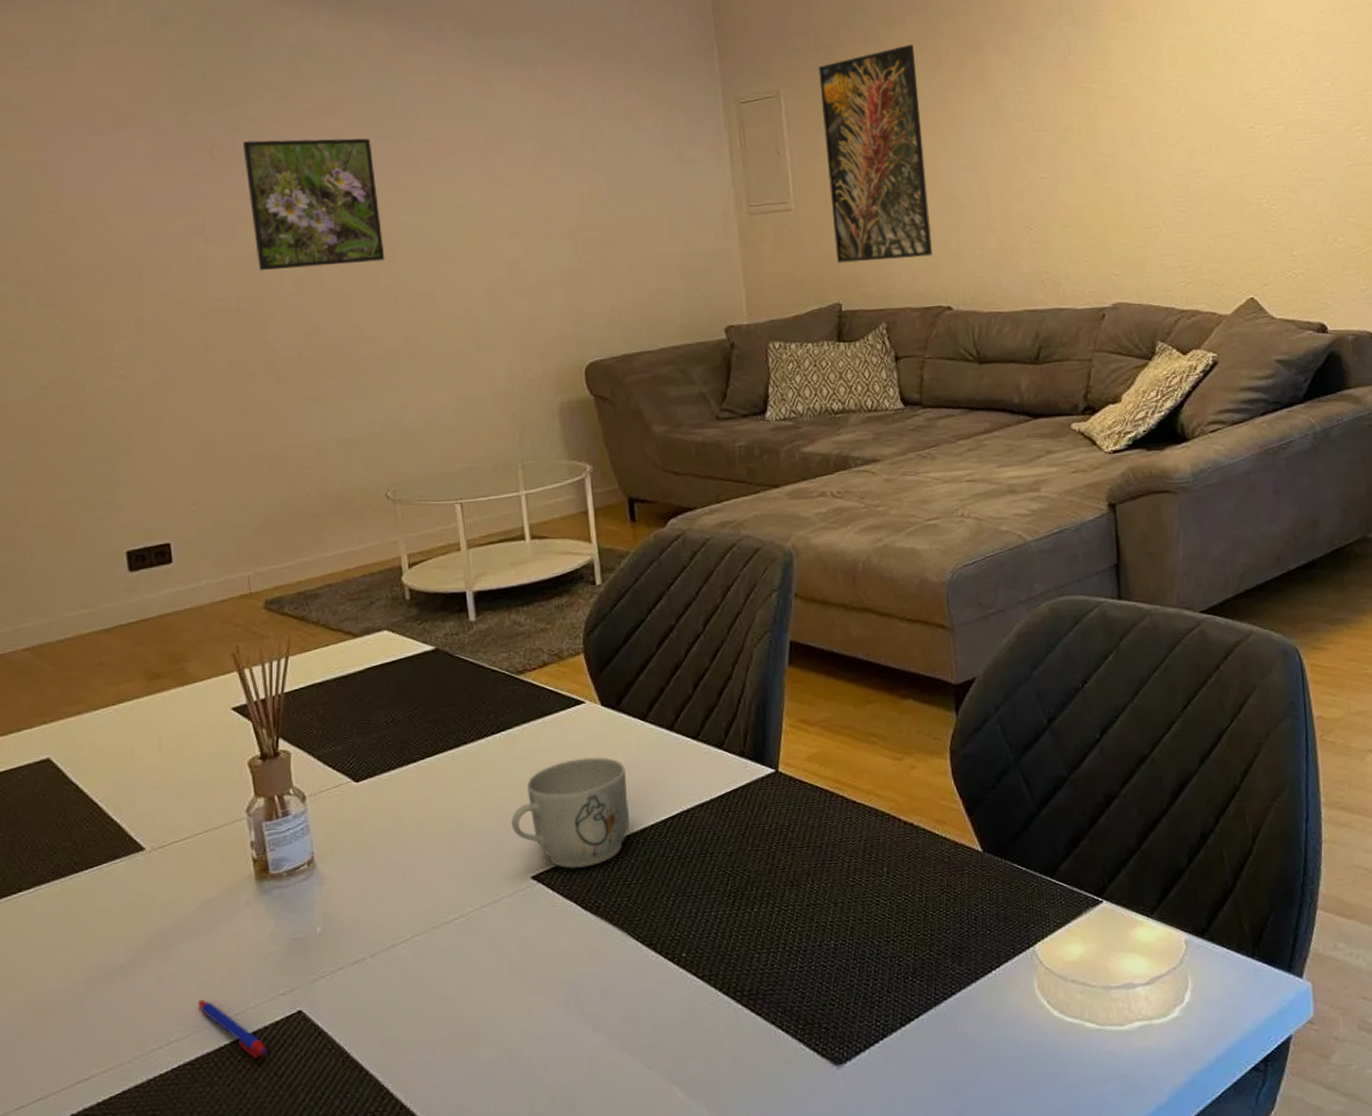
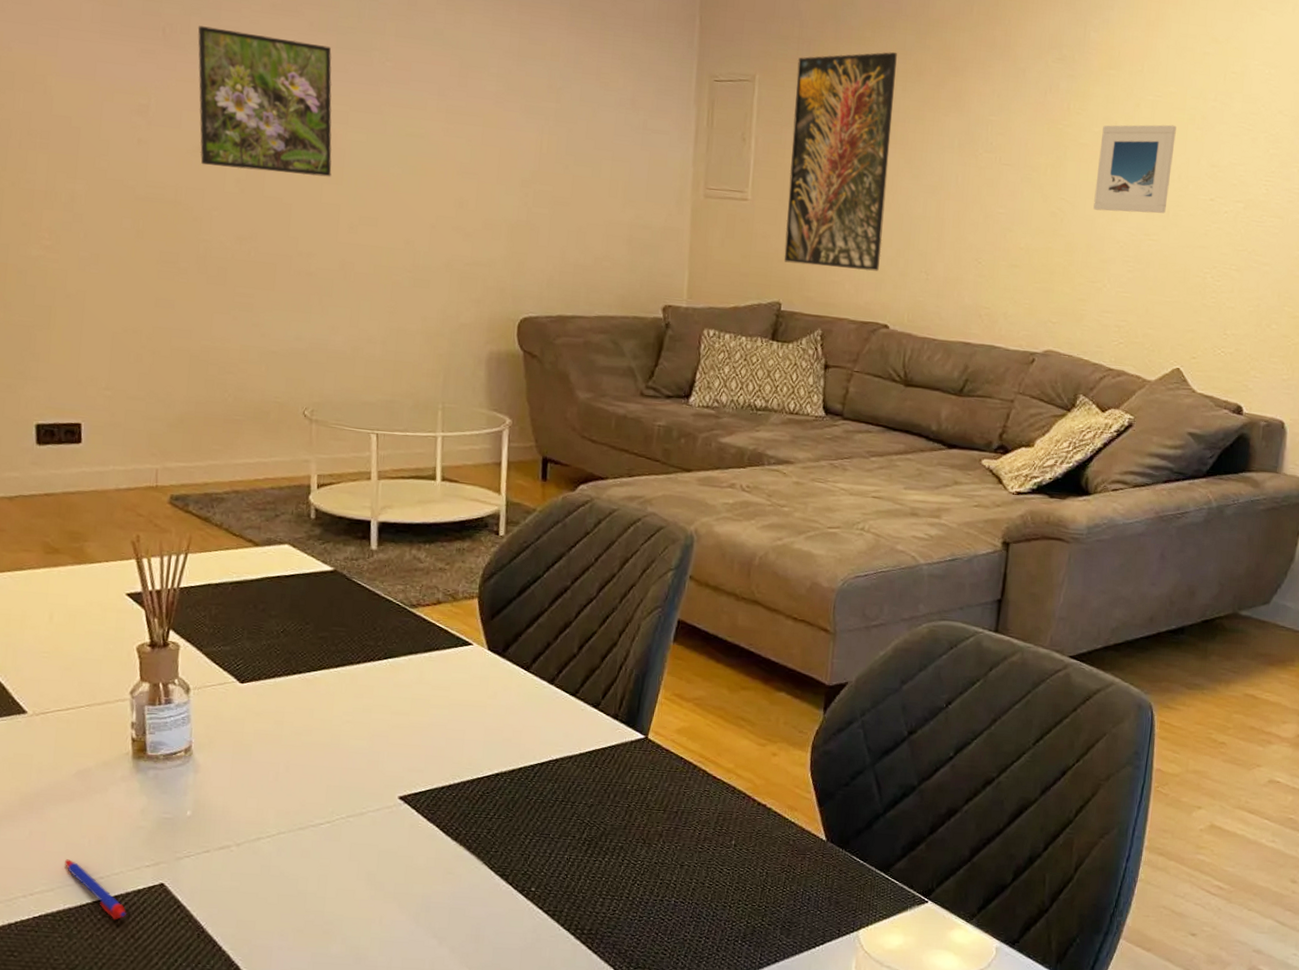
mug: present [511,757,629,869] -> none [386,695,503,796]
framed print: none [1128,63,1207,158] -> present [1093,124,1177,214]

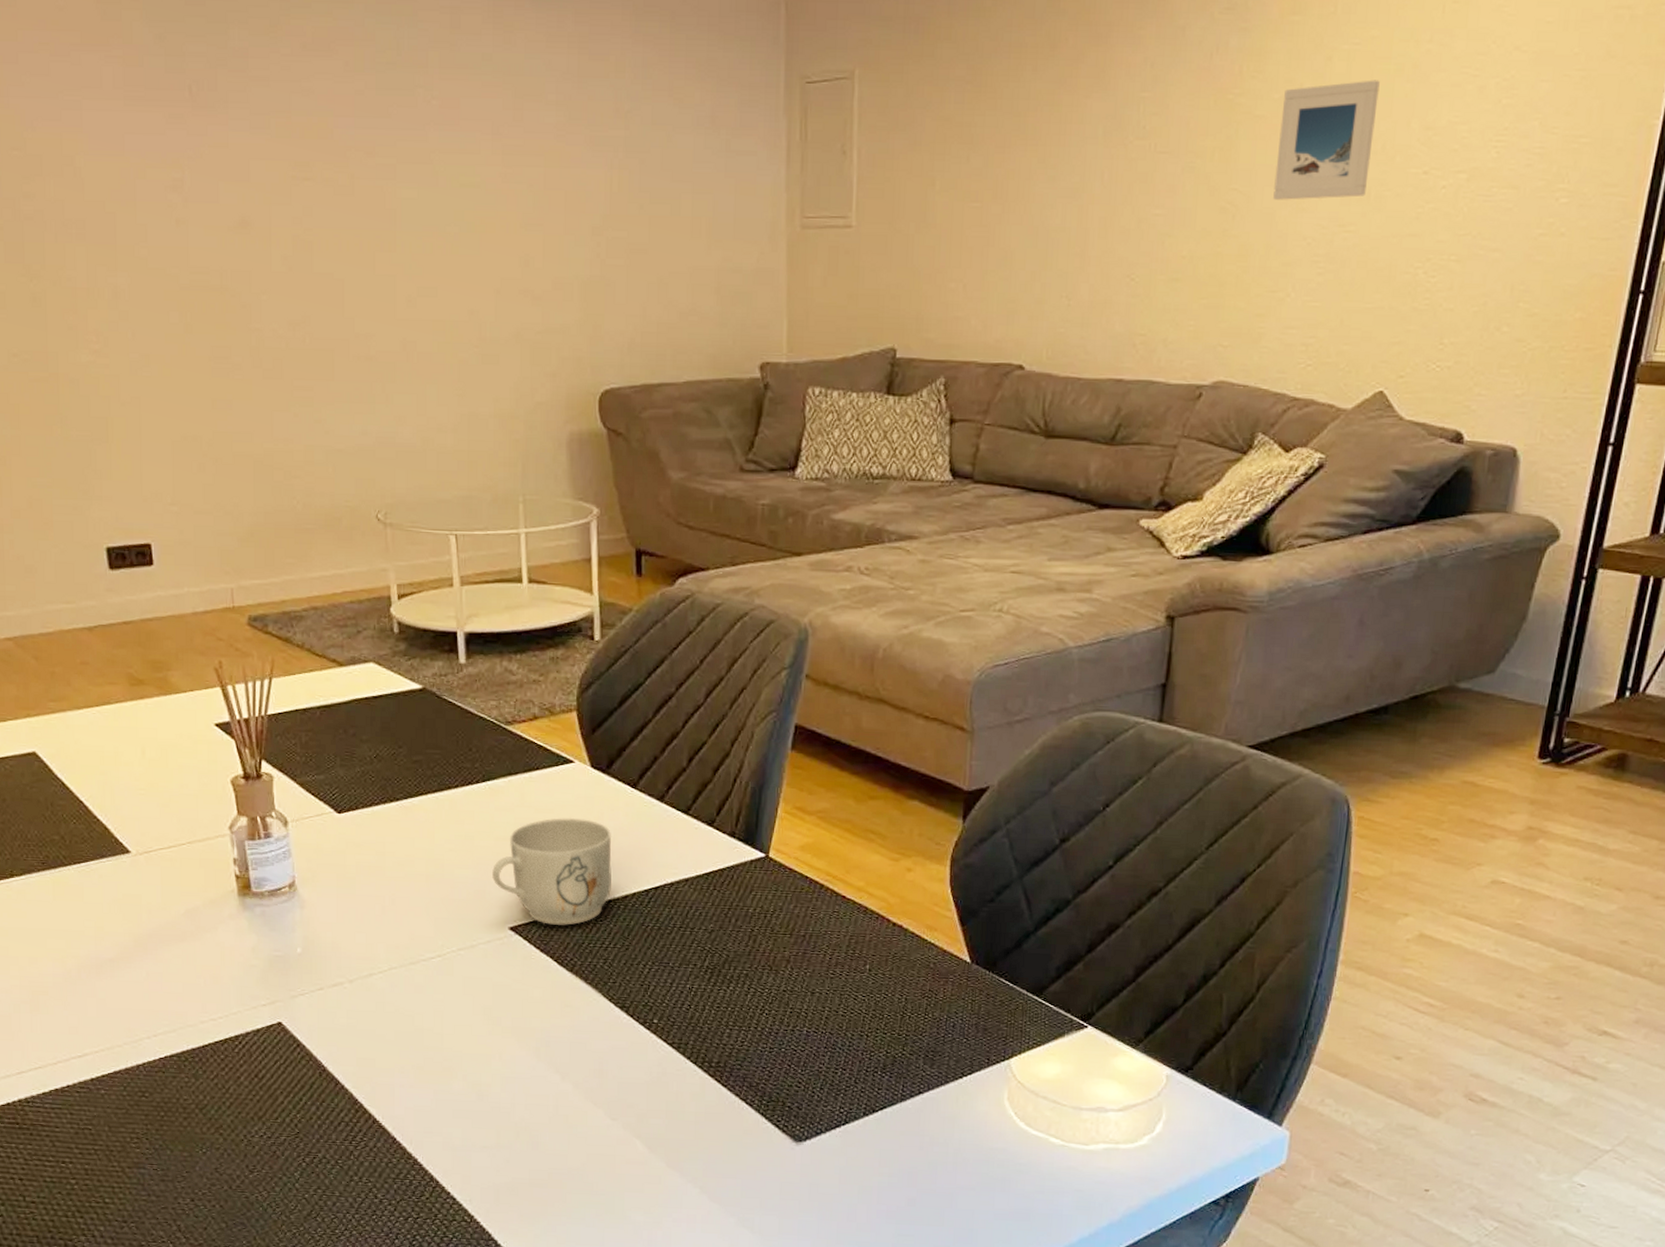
pen: present [65,859,127,920] -> none [184,1000,248,1060]
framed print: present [197,26,332,177] -> none [225,79,383,245]
mug: none [386,695,503,796] -> present [492,817,612,925]
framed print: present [784,51,897,271] -> none [897,22,1025,302]

